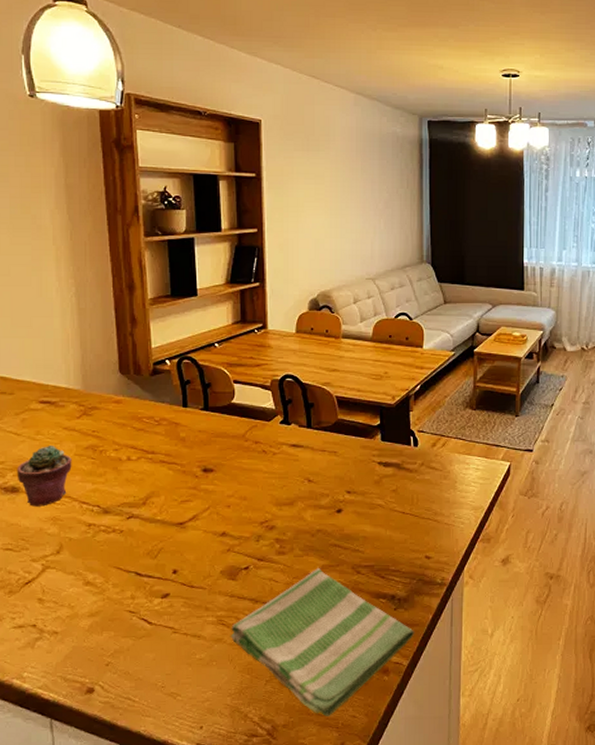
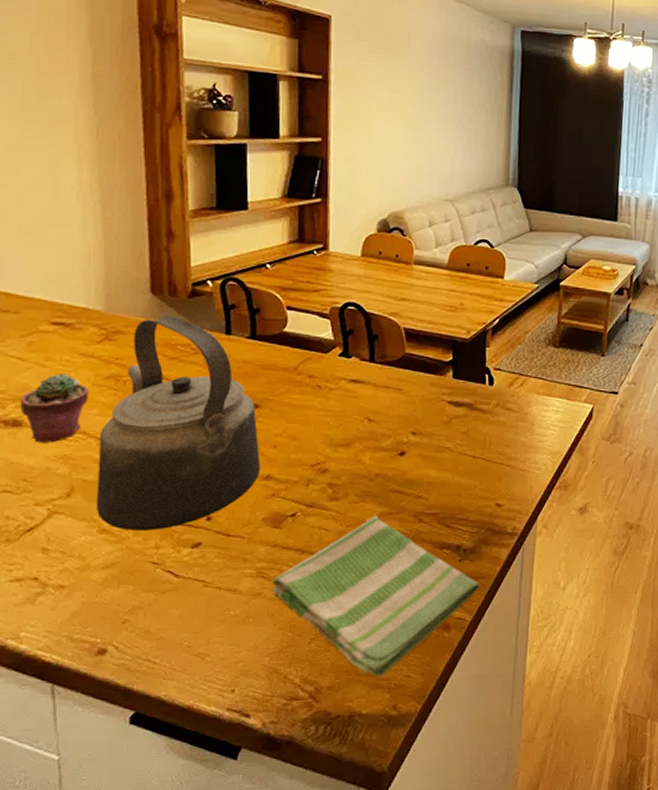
kettle: none [81,391,217,583] -> present [97,314,260,530]

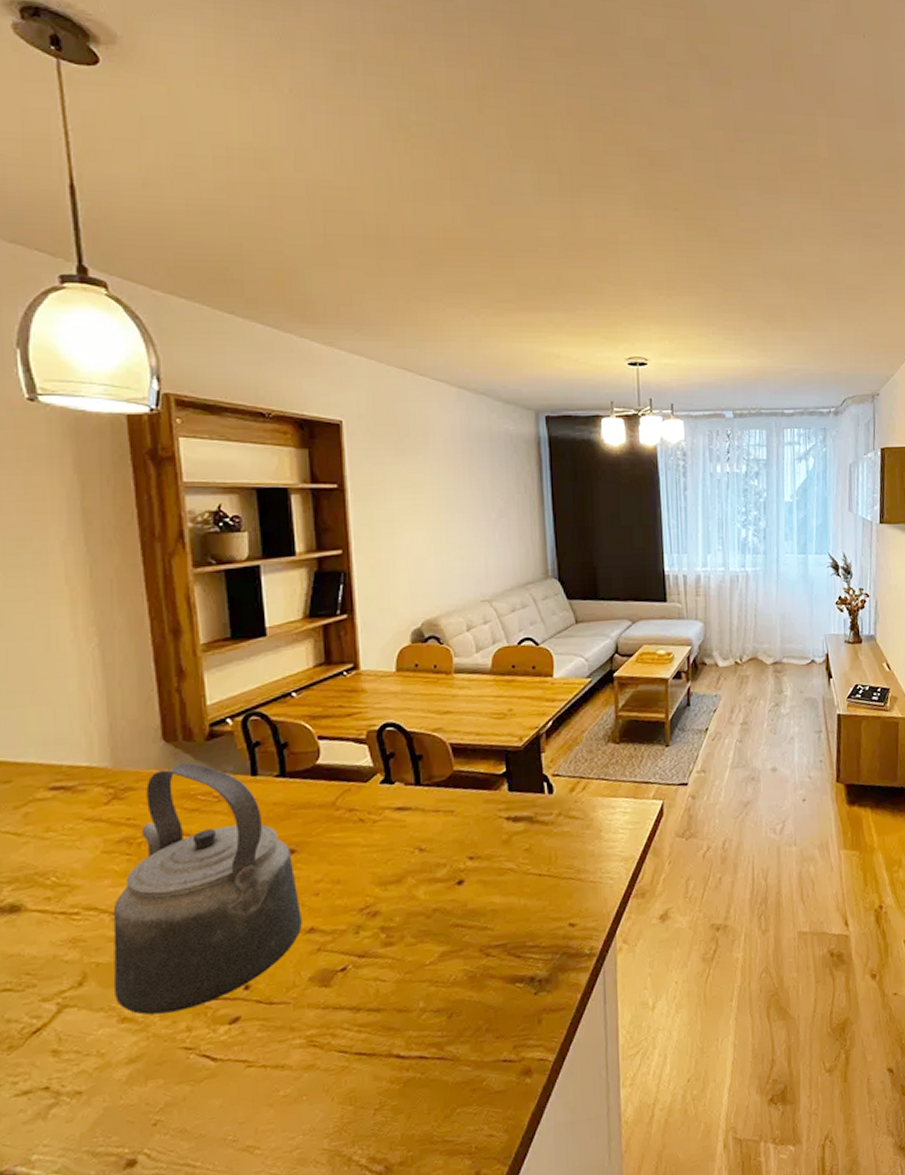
potted succulent: present [20,372,89,443] -> none [17,843,98,928]
dish towel: present [270,516,481,677] -> none [324,956,562,1142]

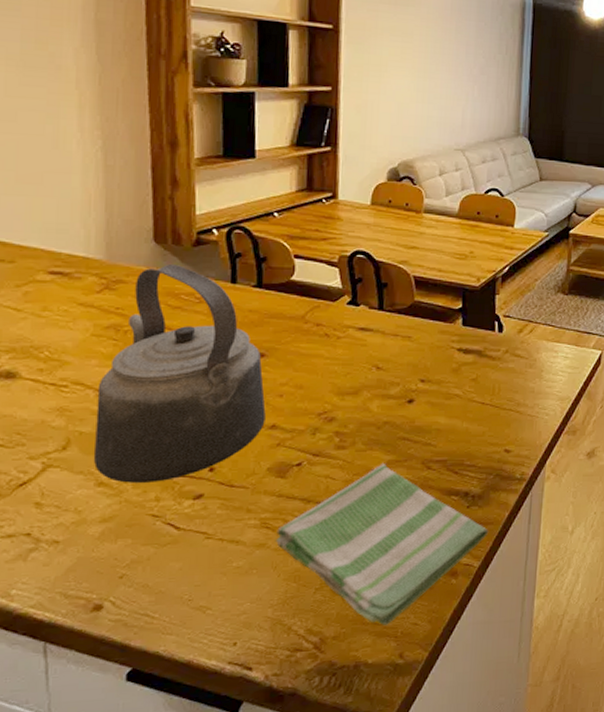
dish towel: none [324,956,562,1142] -> present [275,464,489,625]

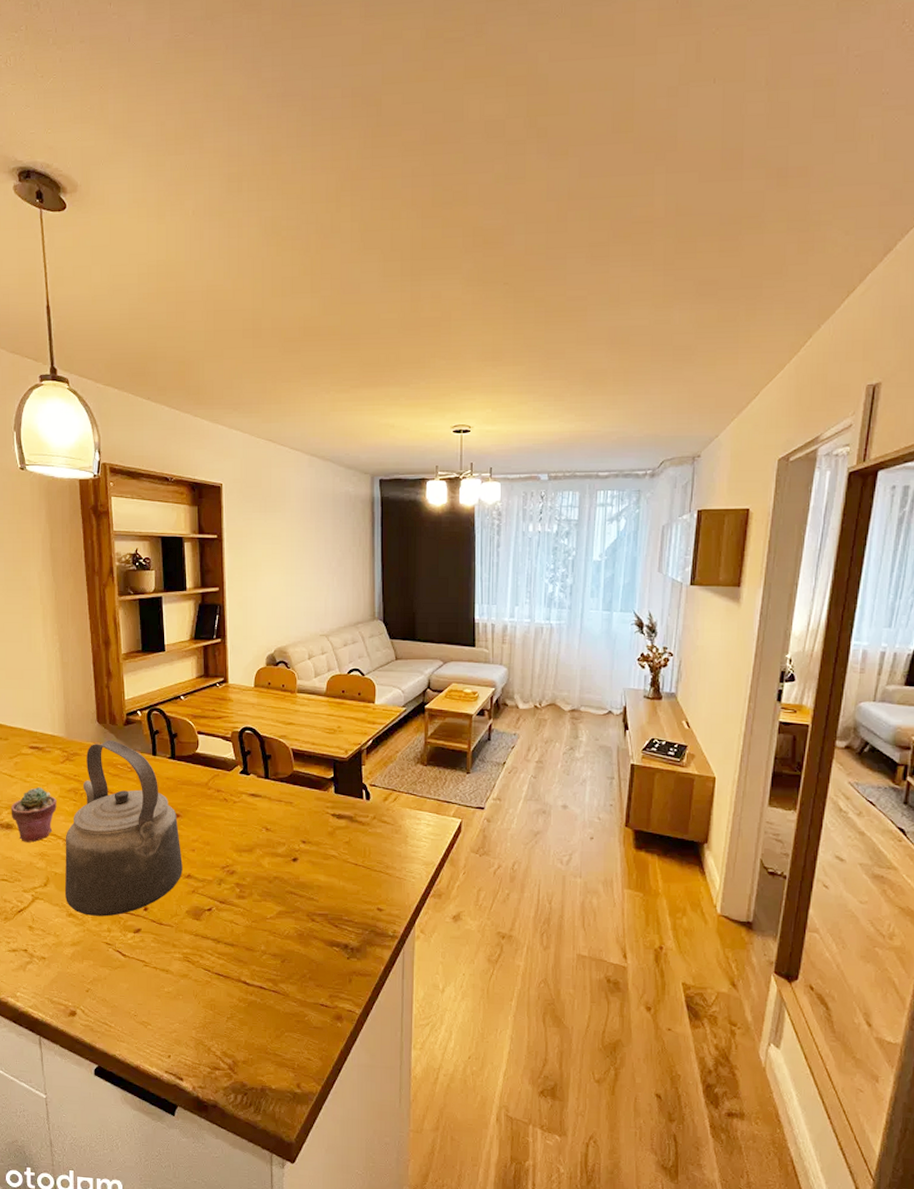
potted succulent: none [14,322,88,395] -> present [11,786,57,843]
dish towel: present [275,464,489,625] -> none [194,914,367,1057]

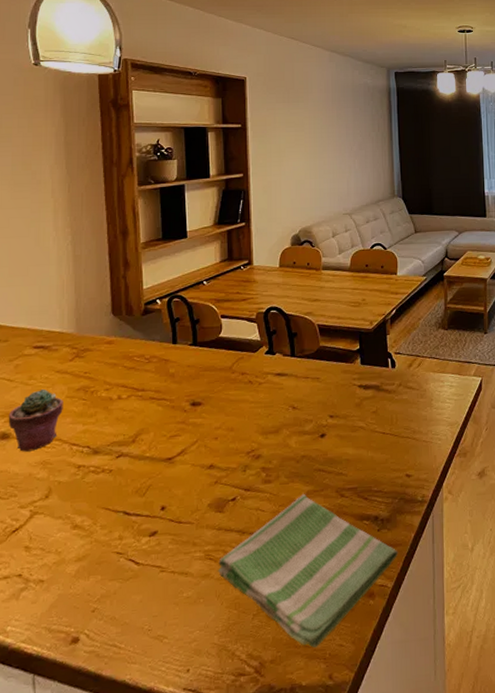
kettle: present [65,739,183,917] -> none [70,331,204,525]
dish towel: none [194,914,367,1057] -> present [217,494,399,648]

